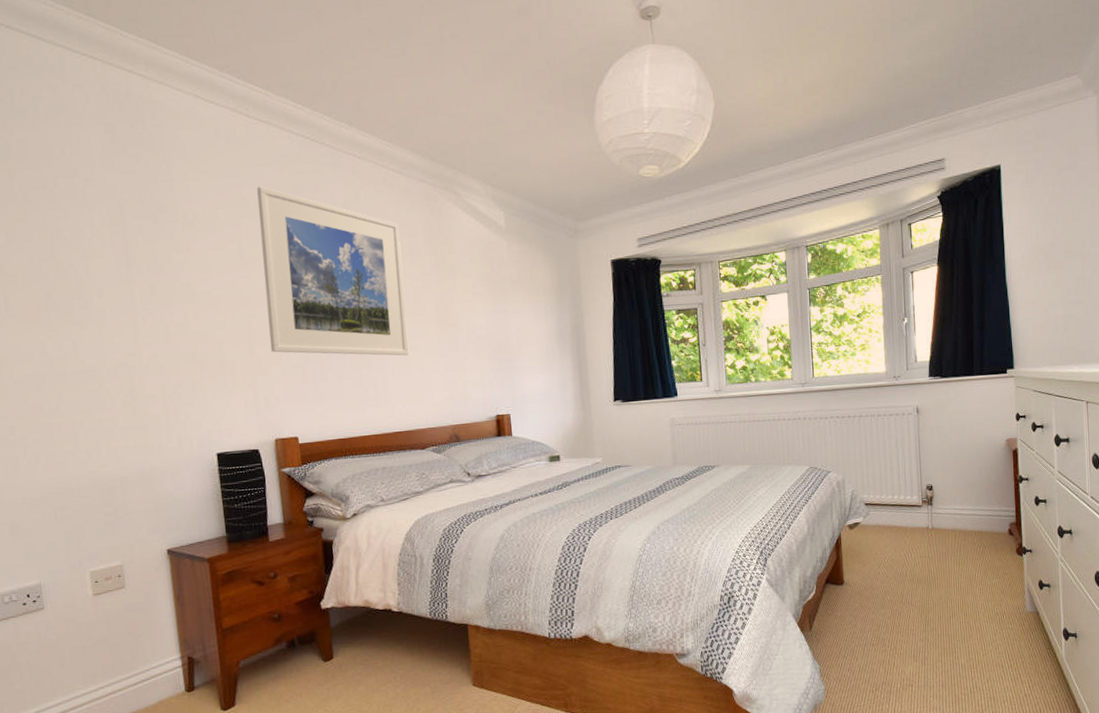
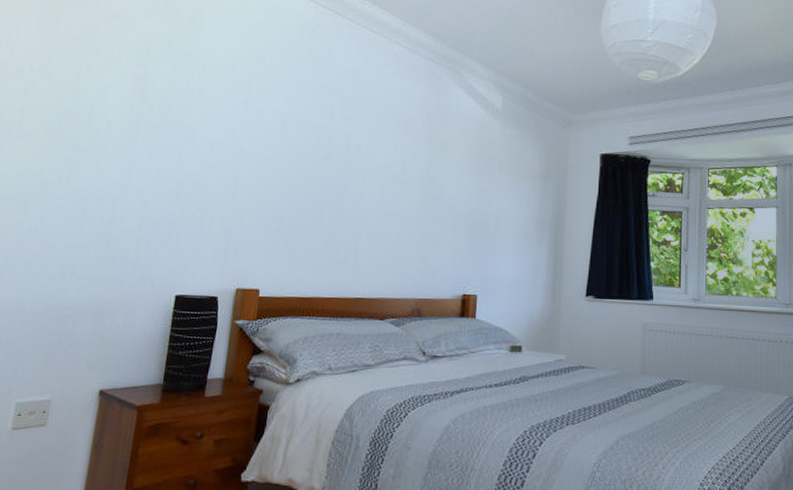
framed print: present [257,186,409,356] -> none [253,47,400,222]

